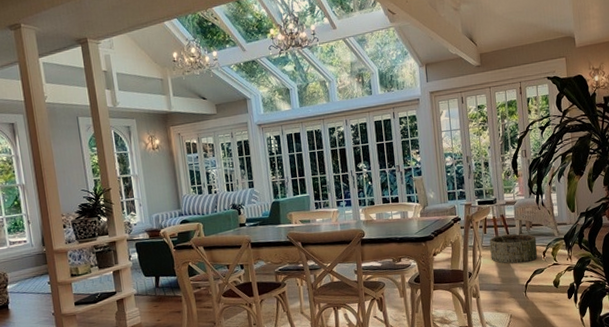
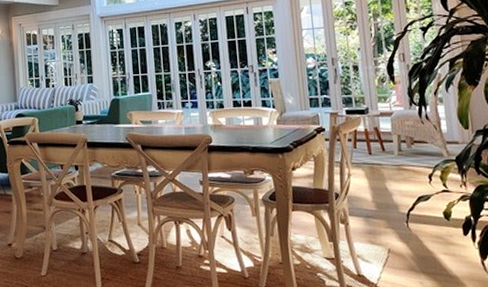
basket: present [489,228,538,264] -> none [360,145,422,187]

